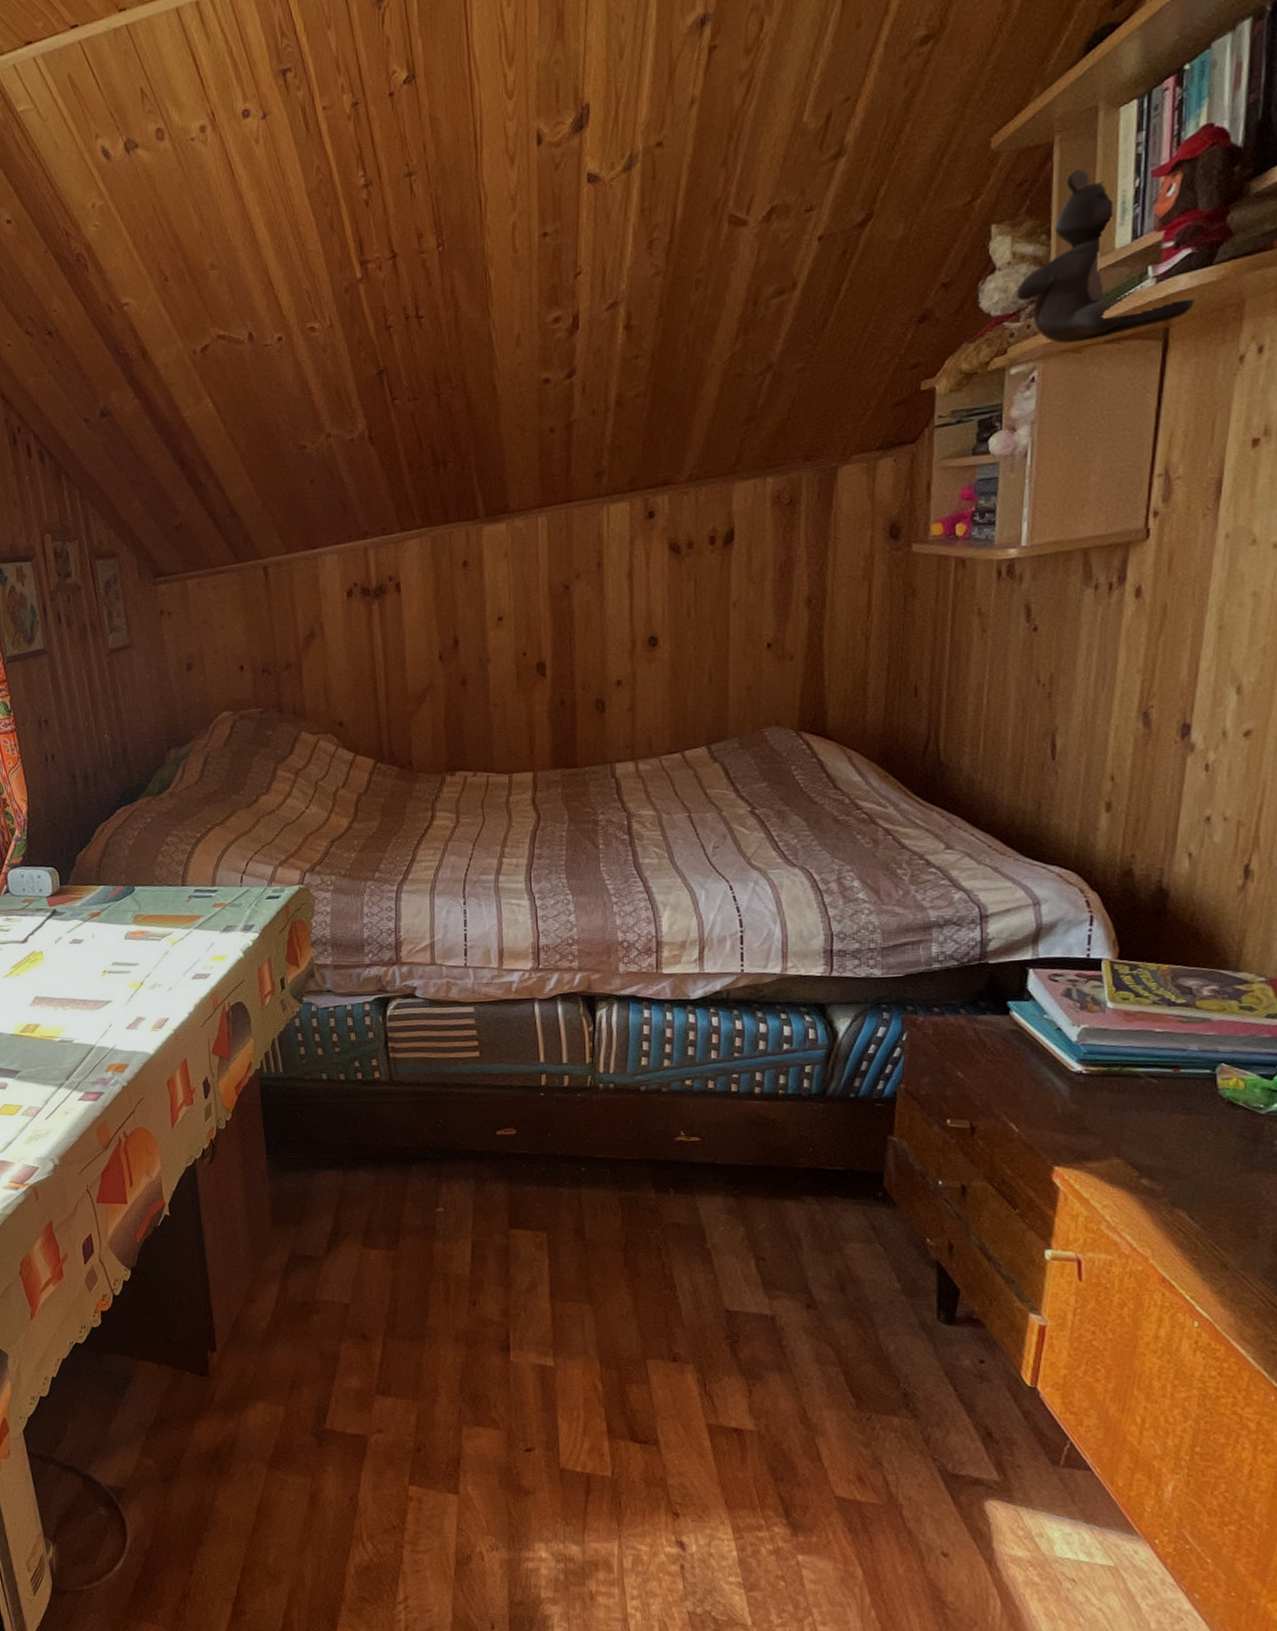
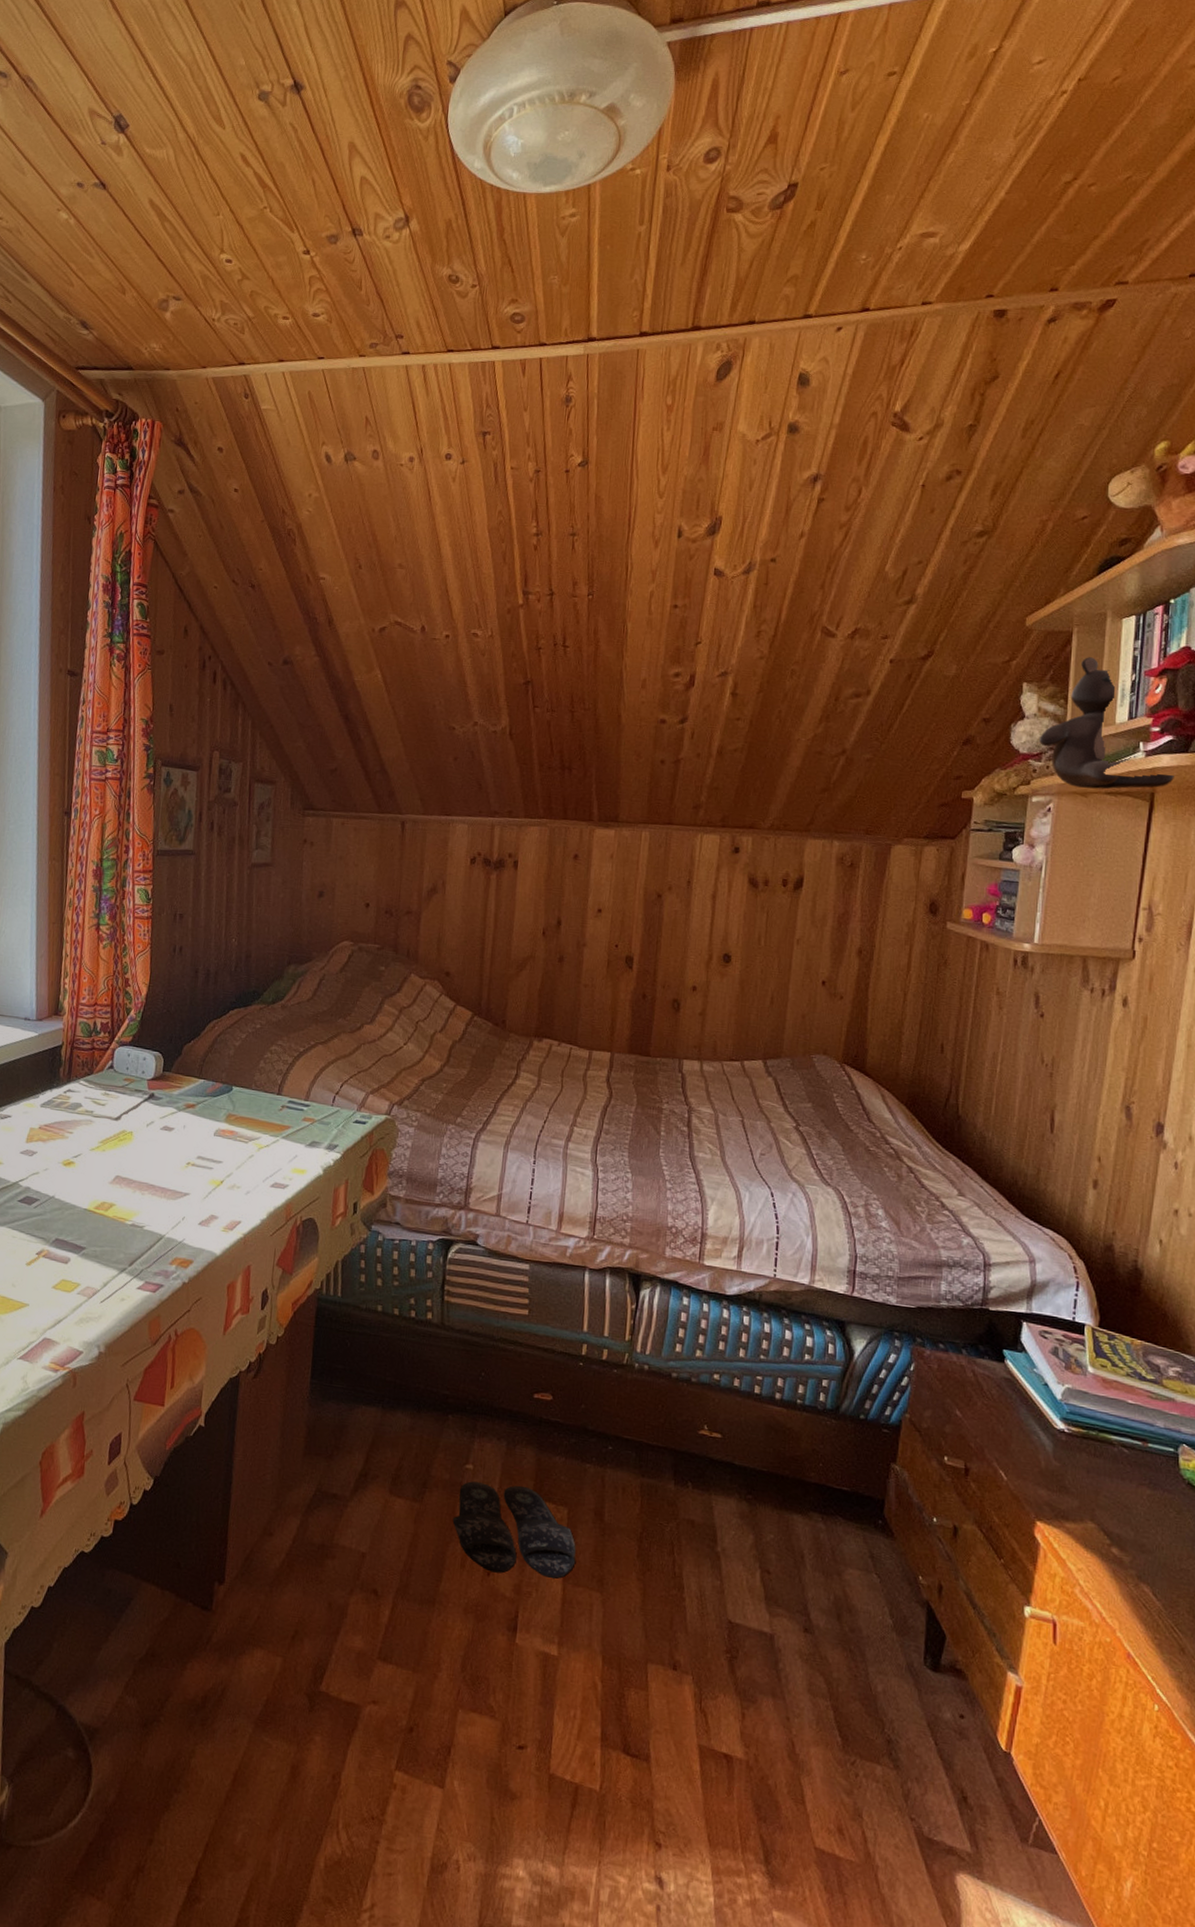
slippers: none [430,1219,562,1302] -> present [452,1481,576,1579]

